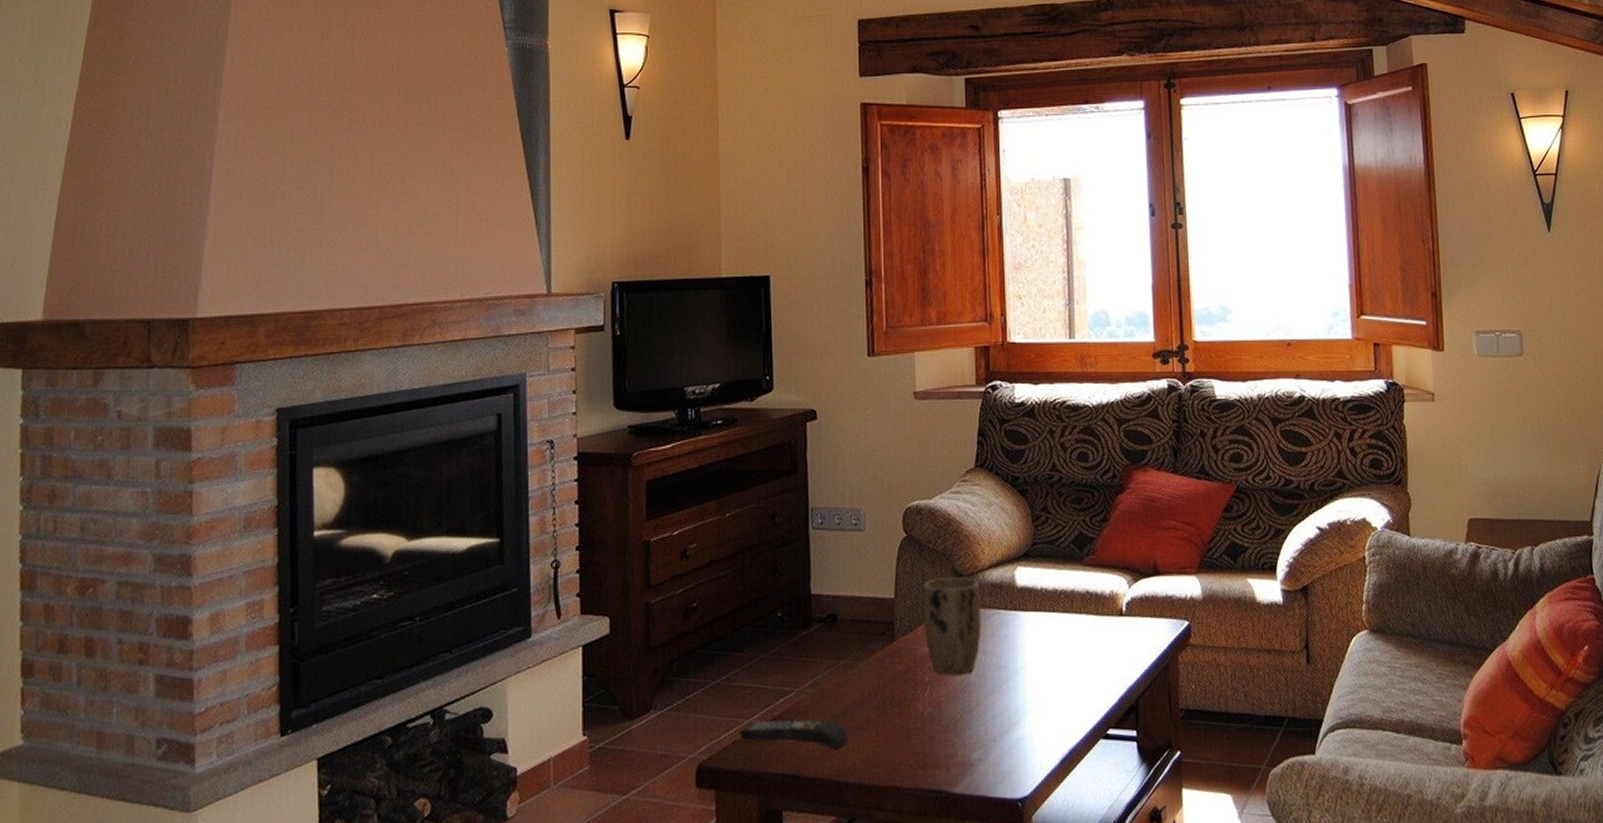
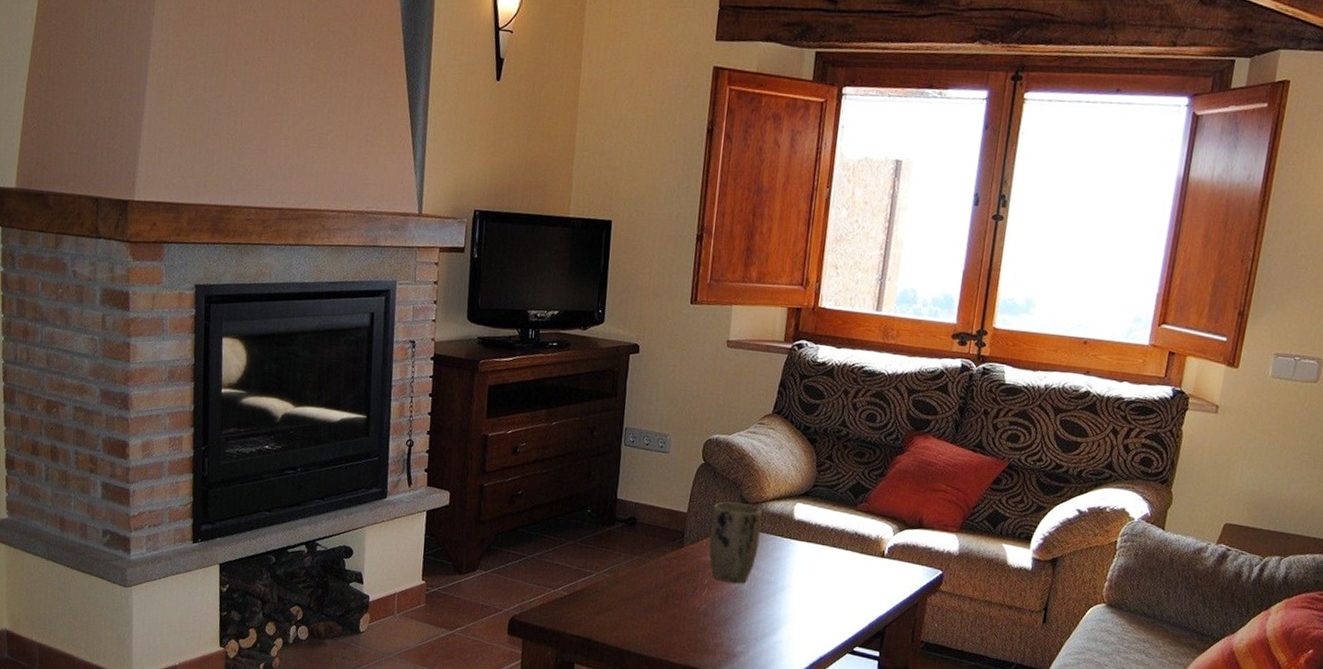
remote control: present [739,719,848,749] -> none [546,592,635,624]

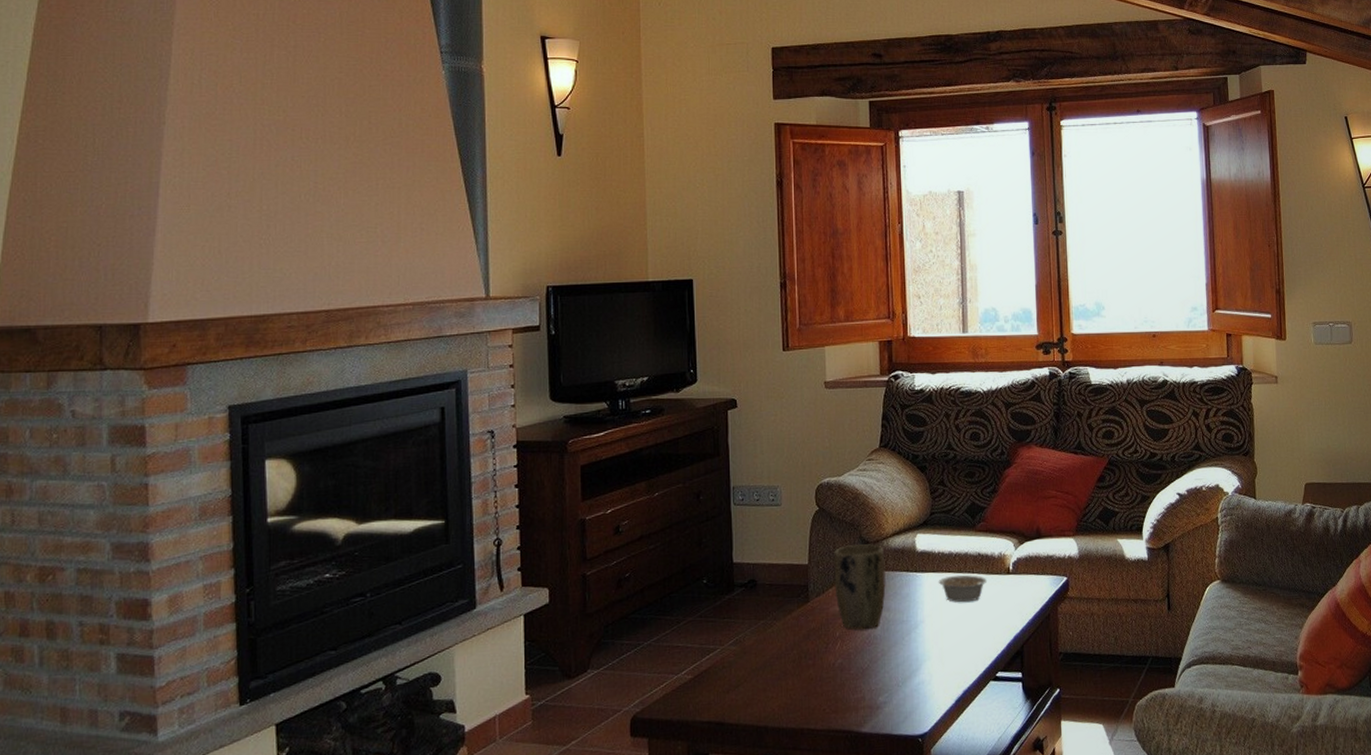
legume: none [810,548,860,577] -> present [938,575,988,603]

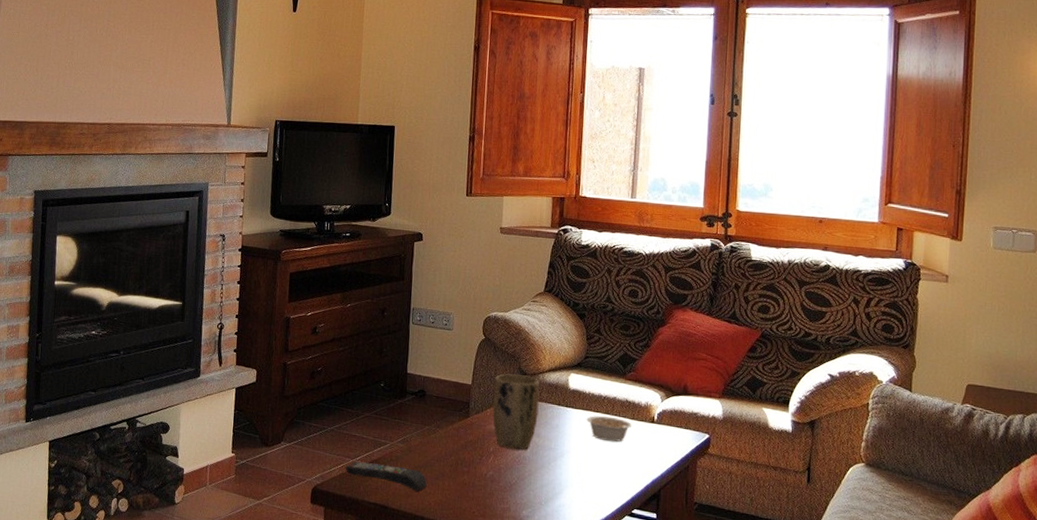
remote control: none [669,673,768,698] -> present [345,462,427,491]

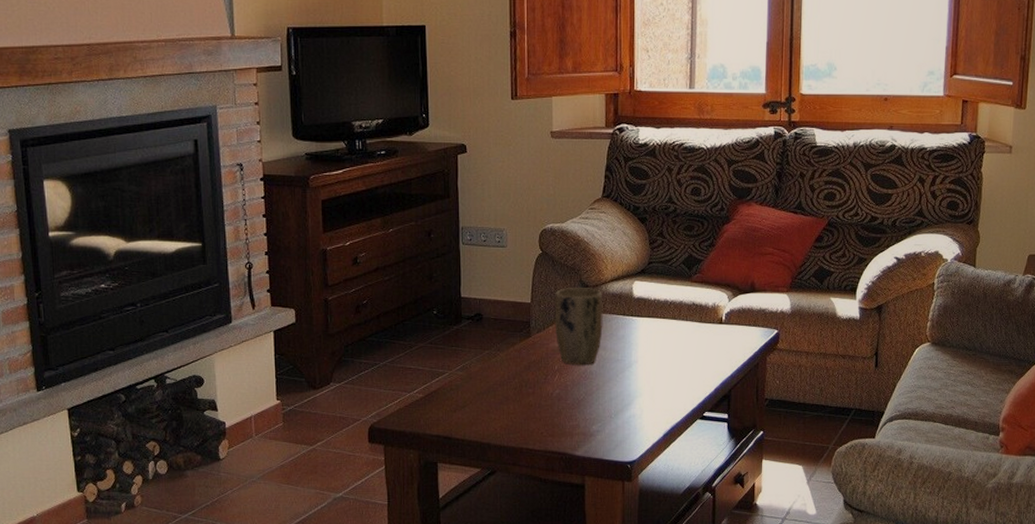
remote control: present [345,462,427,491] -> none [402,395,491,418]
legume: present [586,416,633,442] -> none [652,322,700,347]

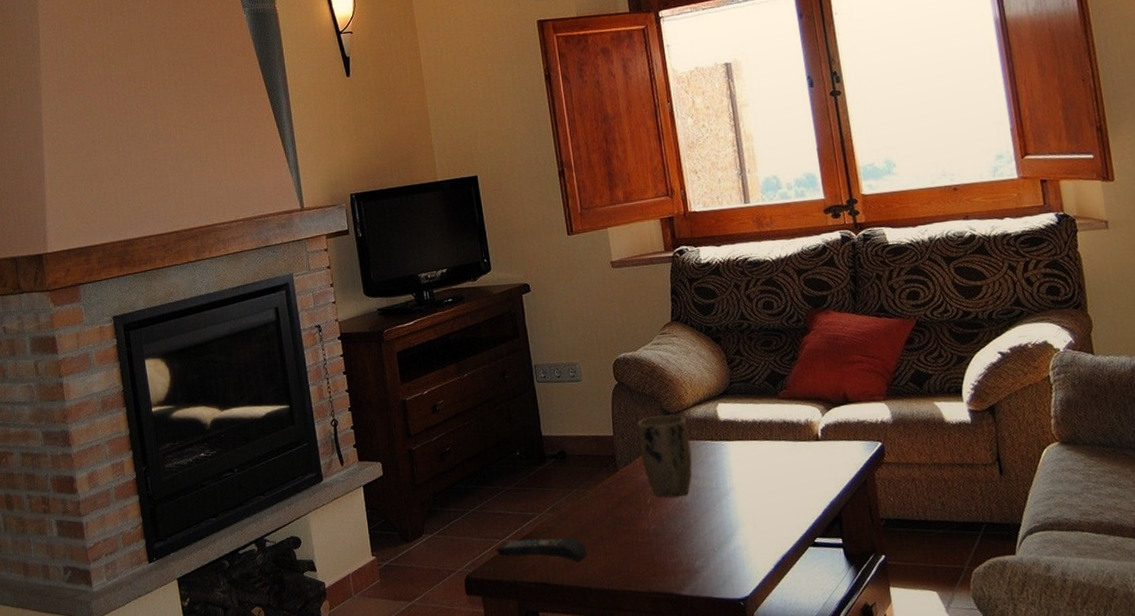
remote control: none [402,395,491,418] -> present [495,538,587,561]

